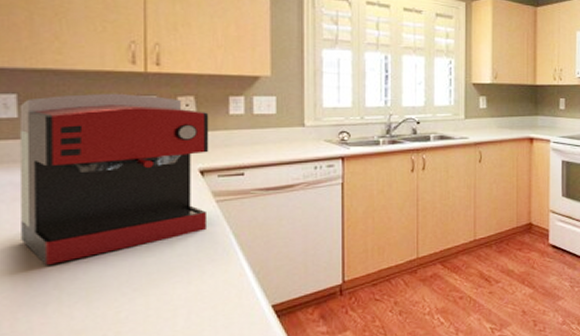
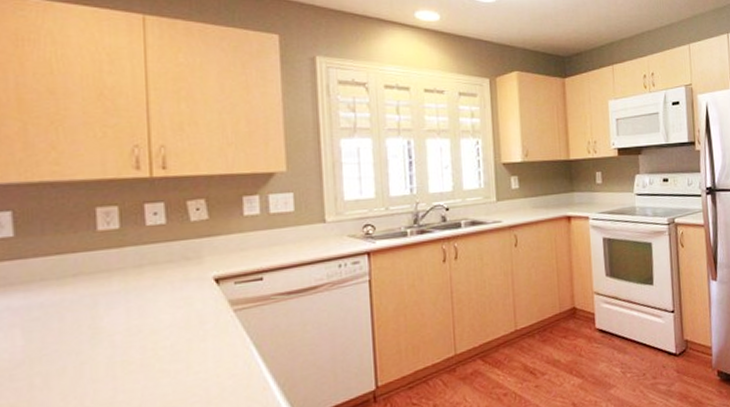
coffee maker: present [19,93,209,265] -> none [15,201,226,395]

